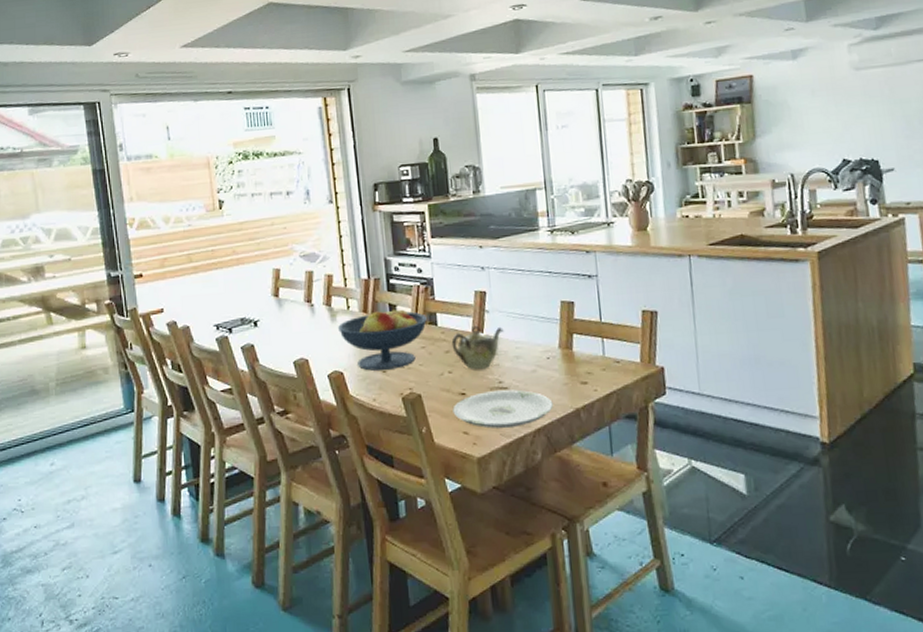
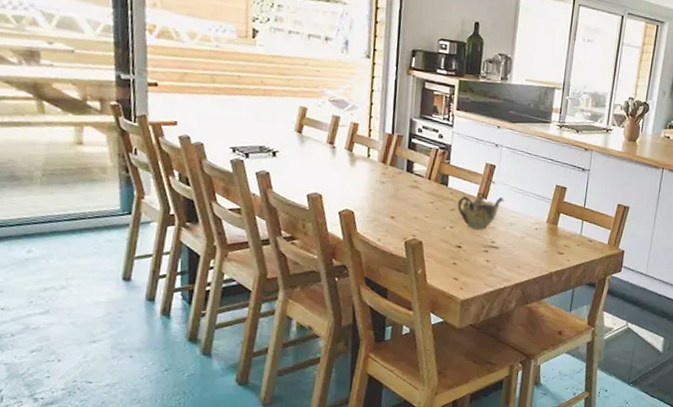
fruit bowl: present [338,307,427,371] -> none [356,163,440,217]
plate: present [452,389,553,428] -> none [448,248,533,280]

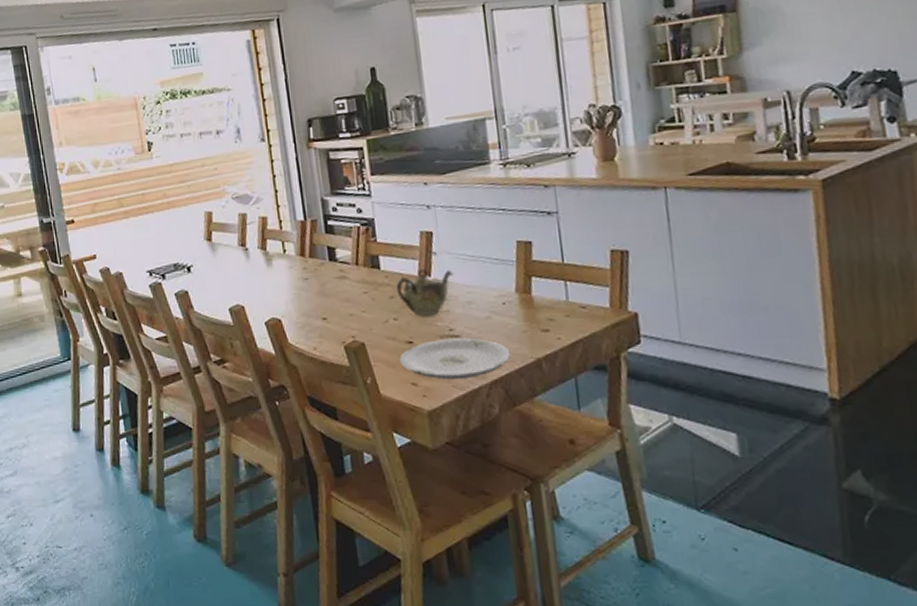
plate: none [448,248,533,280] -> present [399,338,511,380]

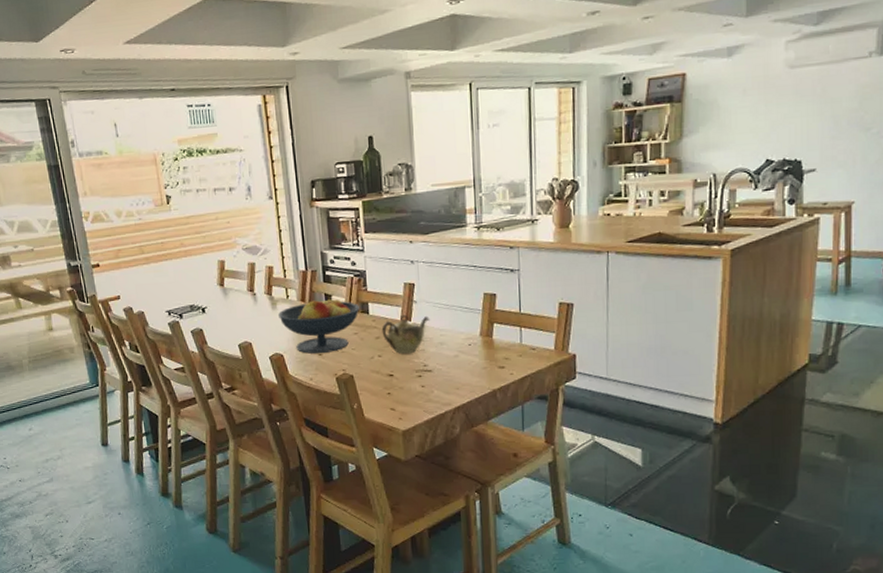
fruit bowl: none [274,250,369,318] -> present [278,297,359,354]
plate: present [399,338,511,380] -> none [381,372,472,406]

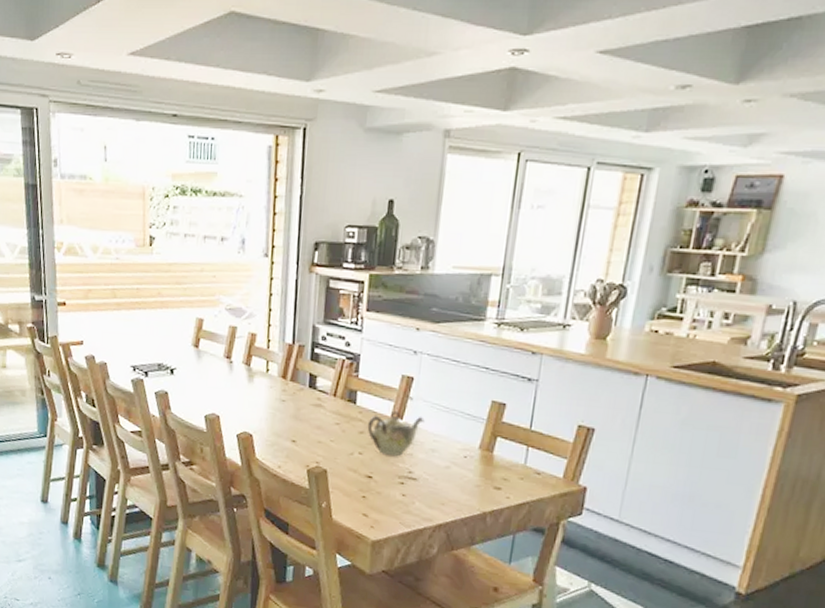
fruit bowl: present [278,297,359,354] -> none [254,377,346,441]

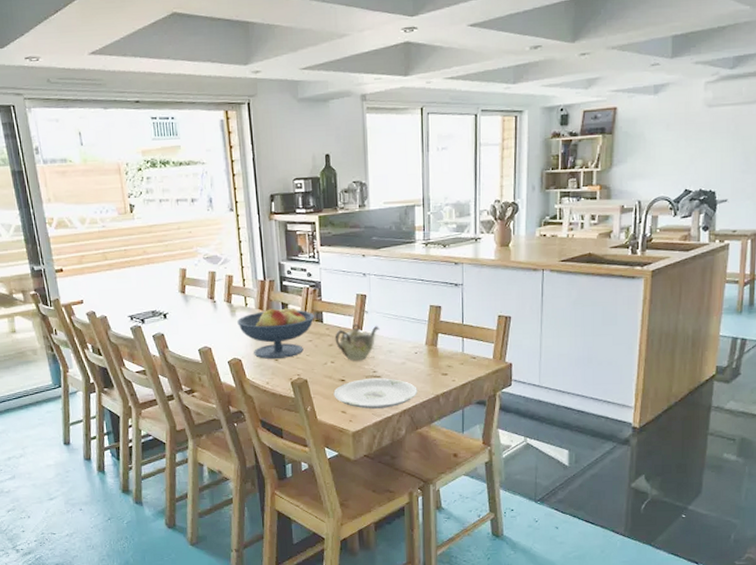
fruit bowl: none [254,377,346,441] -> present [237,305,314,359]
plate: none [356,478,460,519] -> present [333,378,418,409]

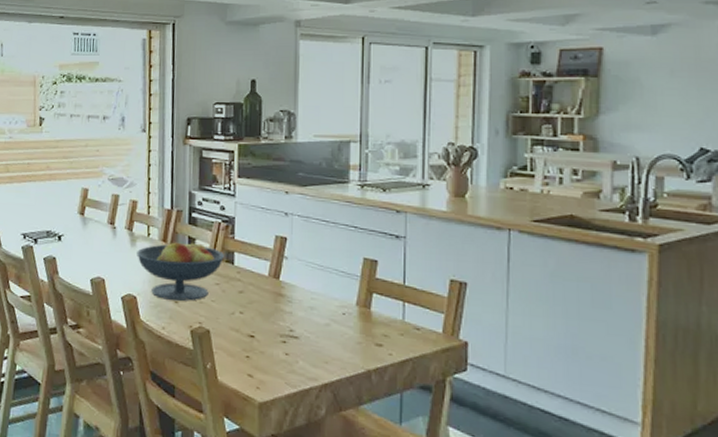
plate: present [333,378,418,409] -> none [240,337,343,378]
teapot: present [335,323,380,361] -> none [246,270,301,315]

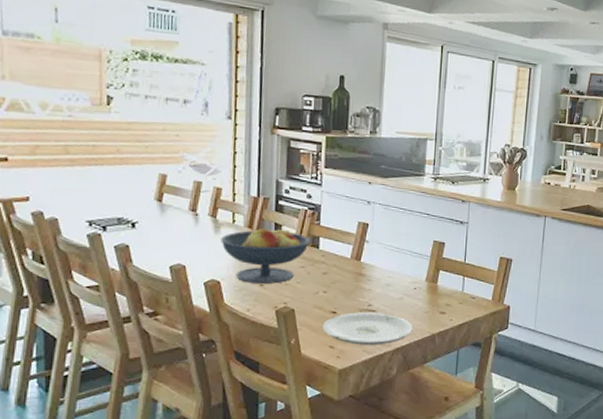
plate: none [240,337,343,378] -> present [322,312,413,345]

